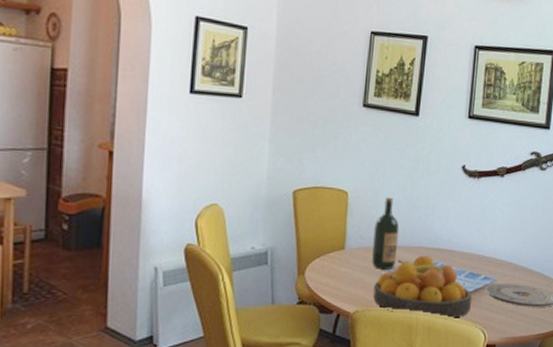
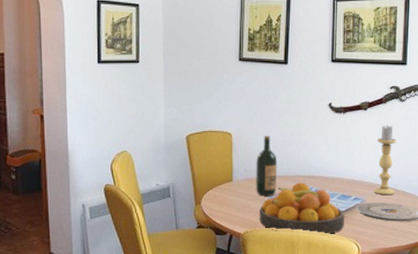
candle holder: none [505,195,534,276] -> present [373,125,397,196]

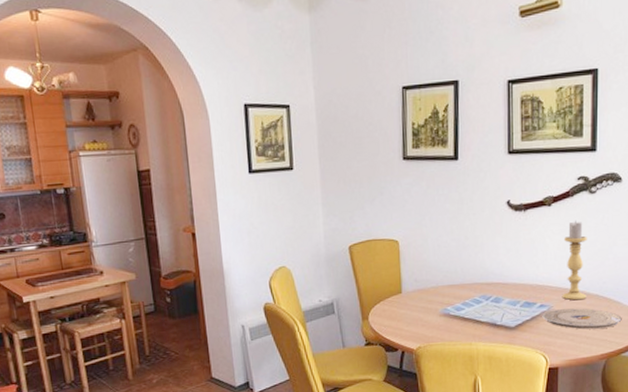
wine bottle: present [256,135,278,196] -> none [427,240,452,308]
fruit bowl: present [259,182,344,236] -> none [433,290,529,348]

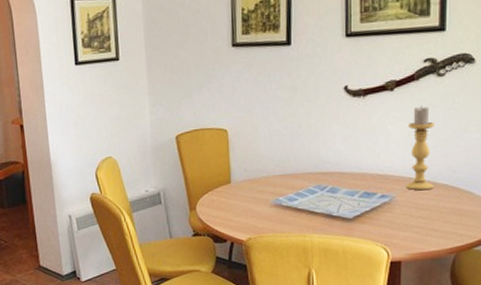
plate: present [542,308,622,330] -> none [383,198,474,222]

